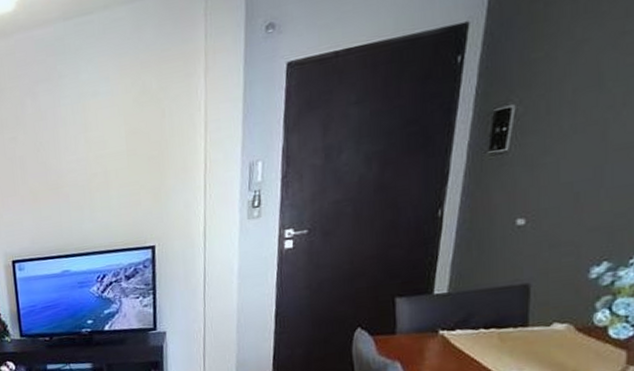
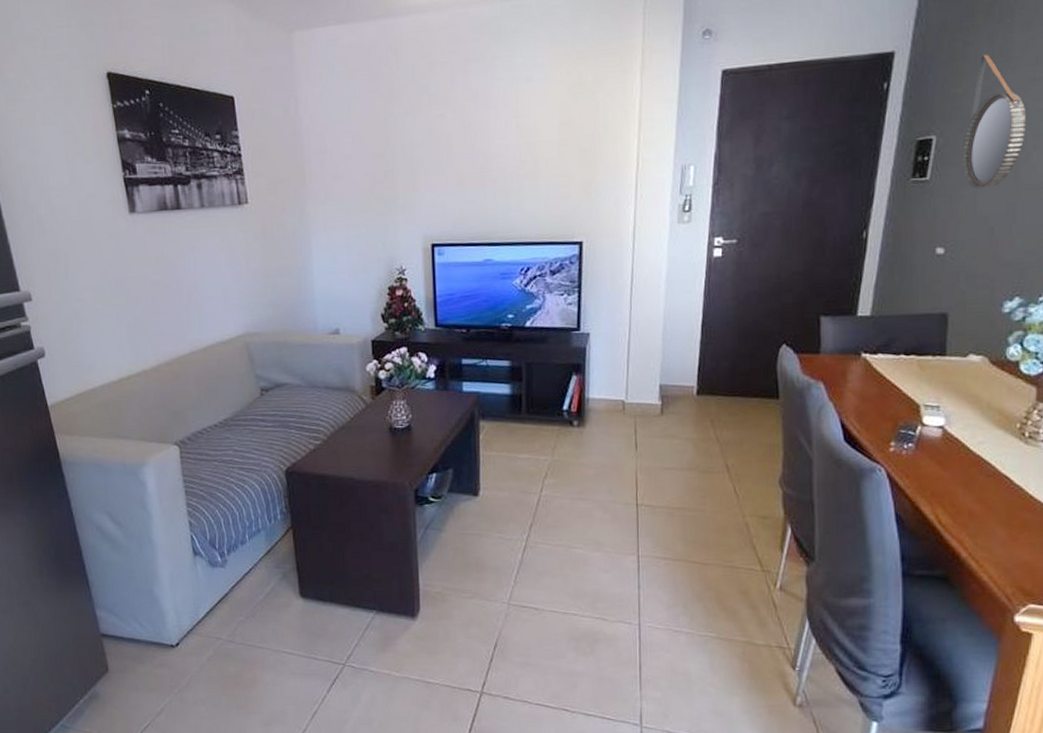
home mirror: none [544,12,616,155] -> present [962,54,1027,188]

